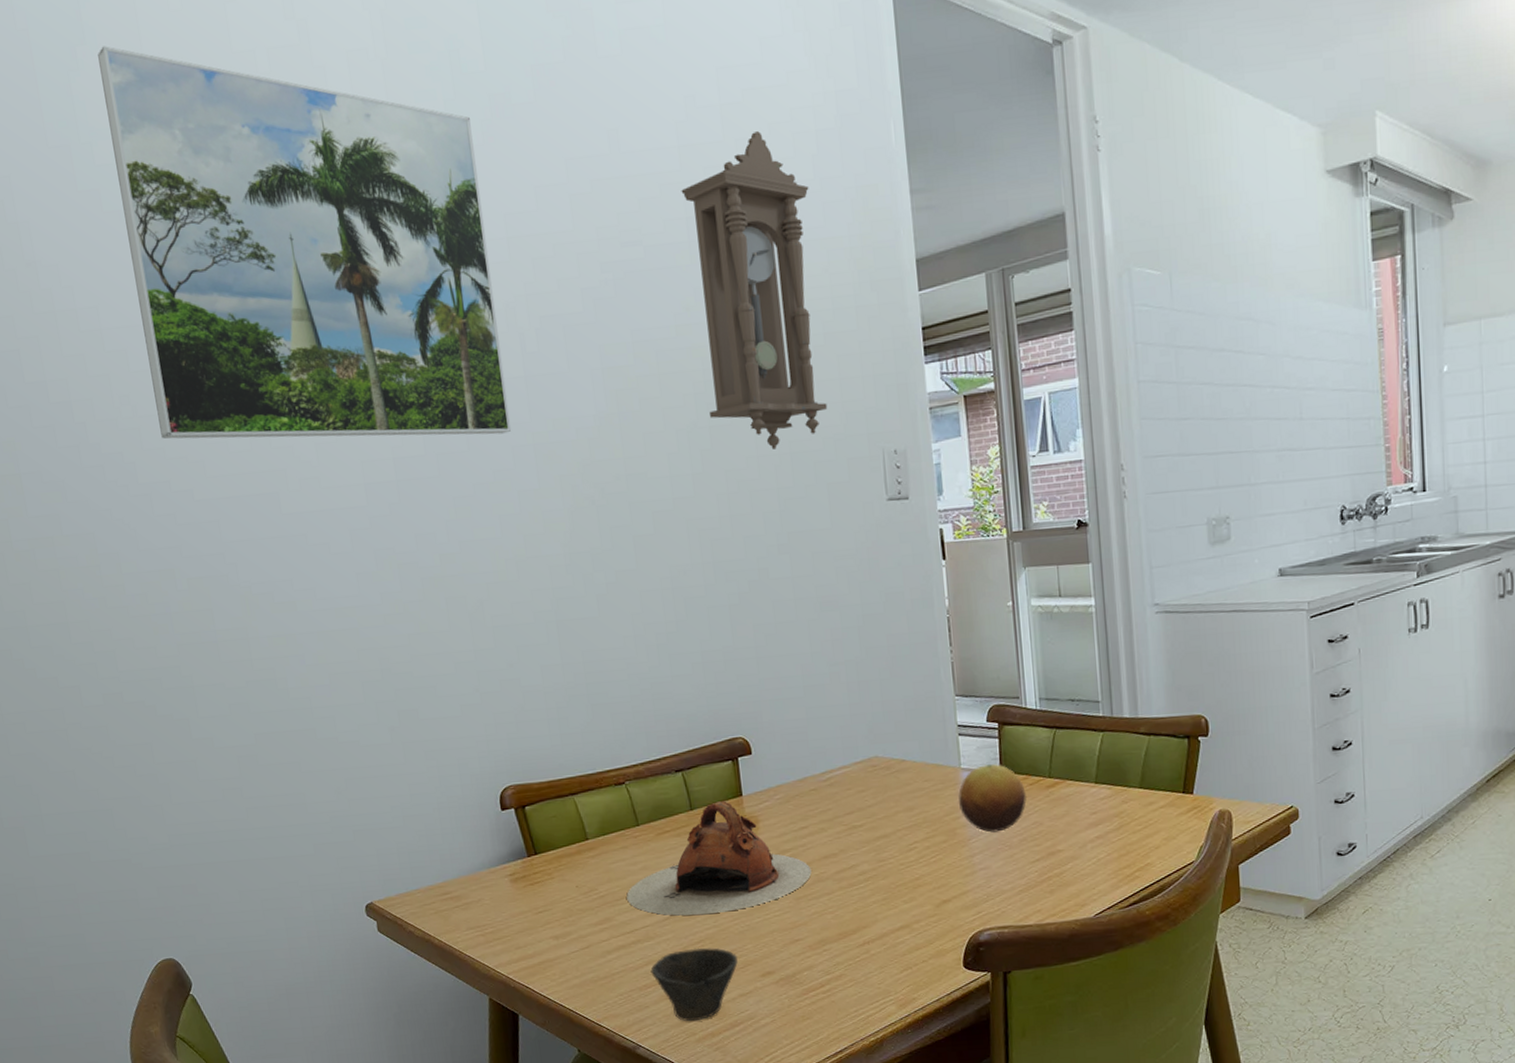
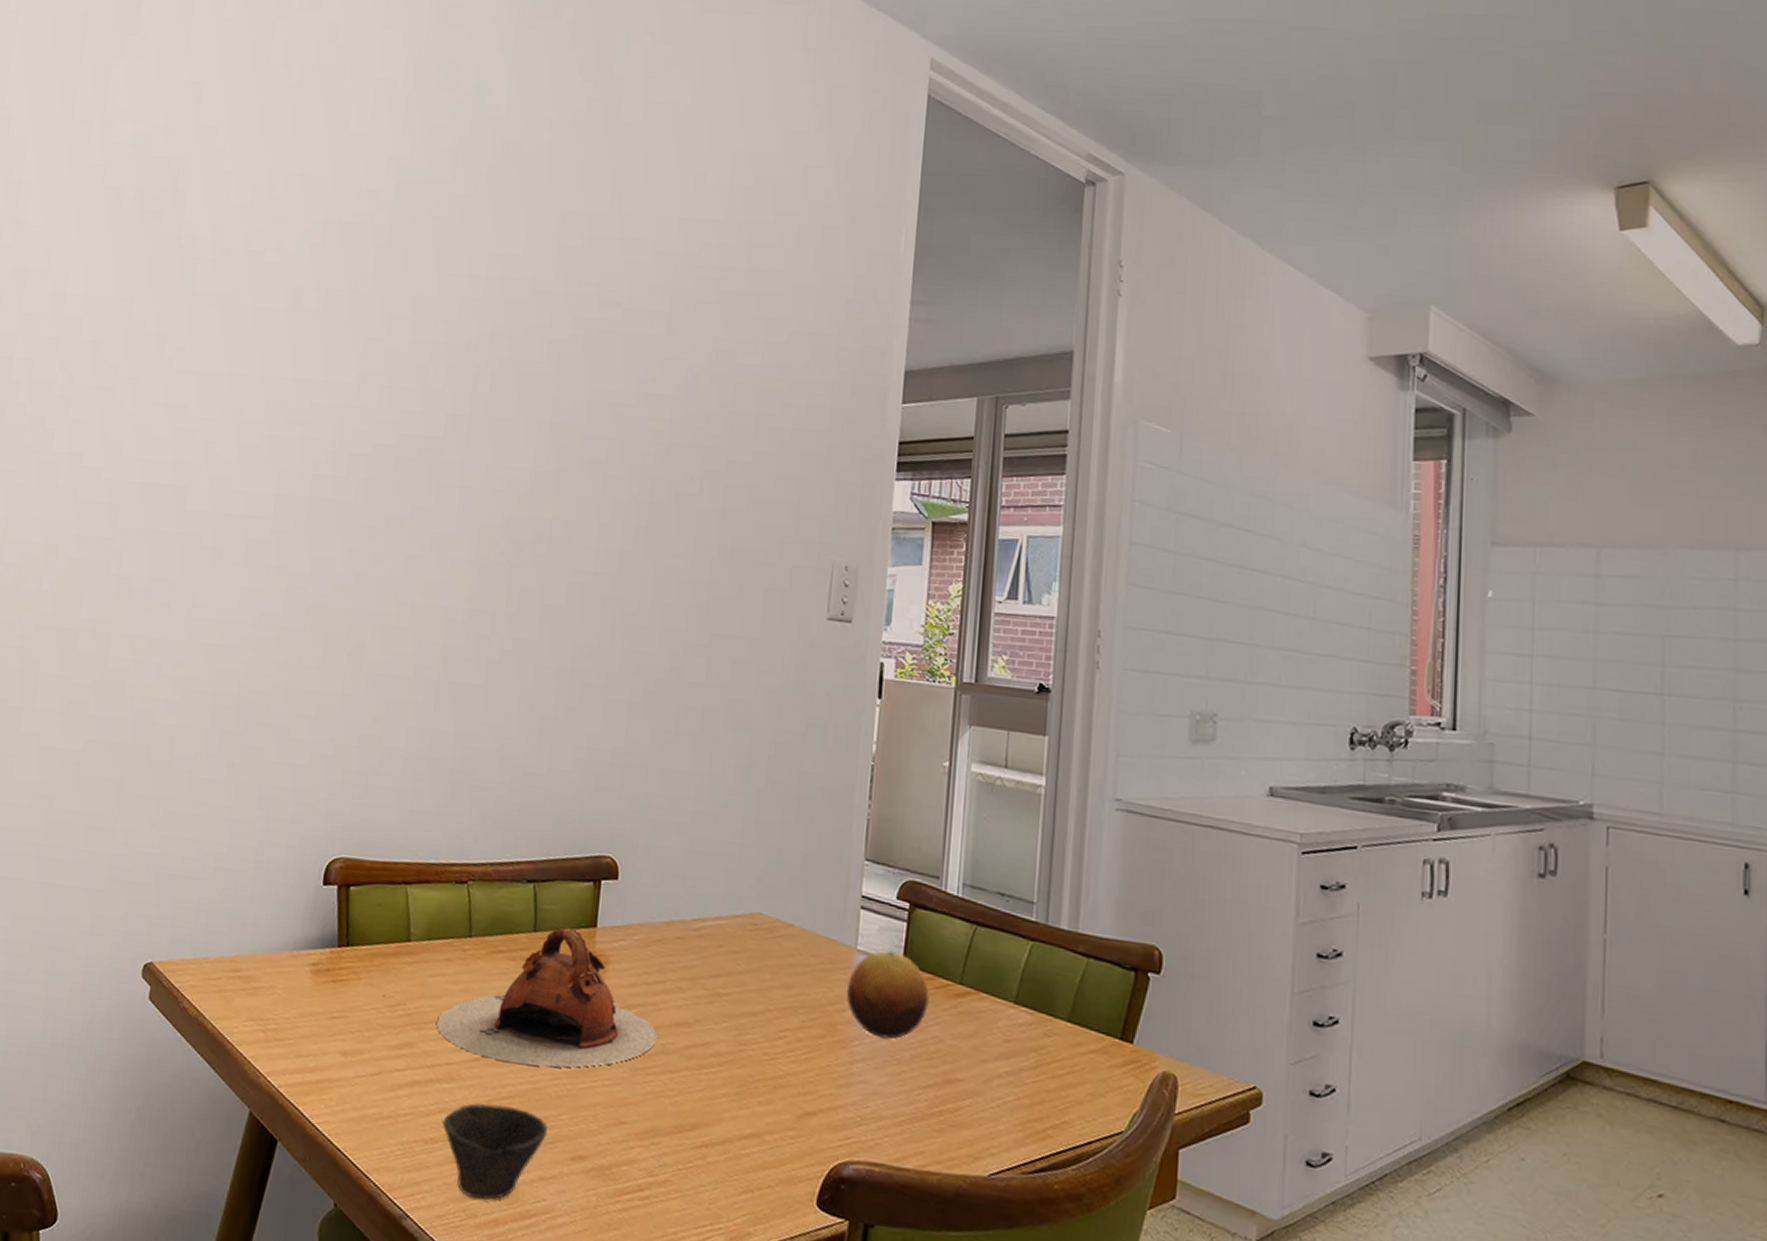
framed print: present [98,46,512,439] -> none [89,40,479,471]
pendulum clock: present [681,131,828,450] -> none [653,218,805,541]

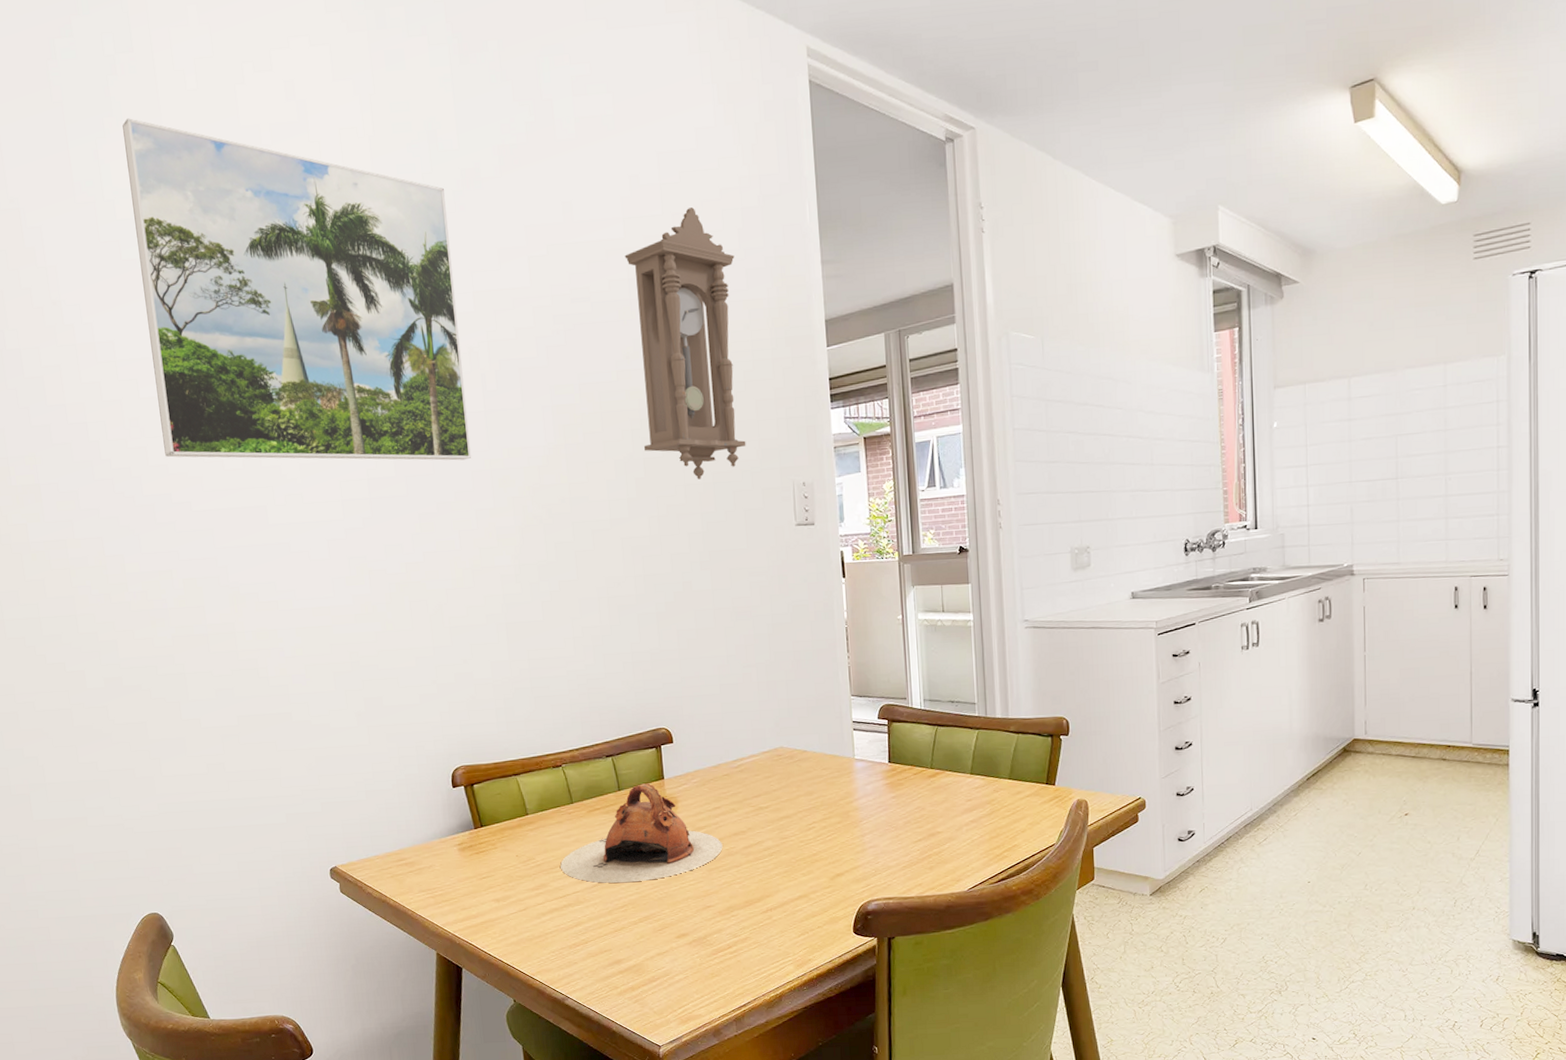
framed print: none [89,40,479,471] -> present [122,118,472,461]
cup: present [442,1103,548,1200] -> none [579,911,656,977]
pendulum clock: none [653,218,805,541] -> present [624,207,746,479]
fruit: present [846,951,930,1040] -> none [851,756,912,815]

